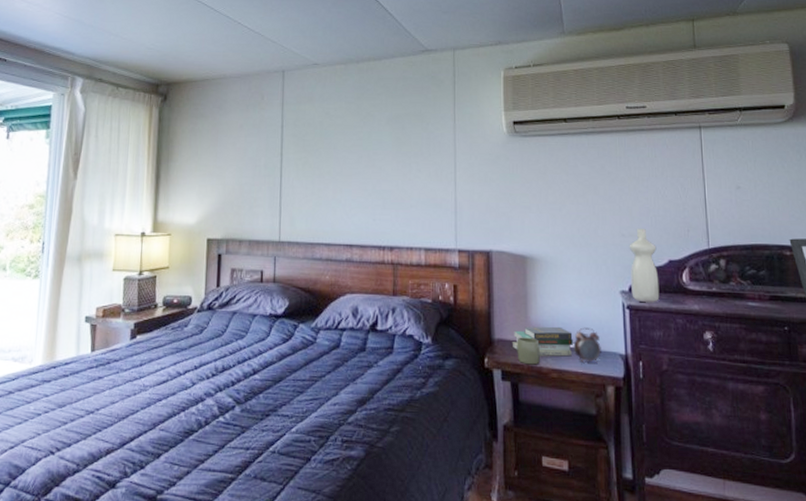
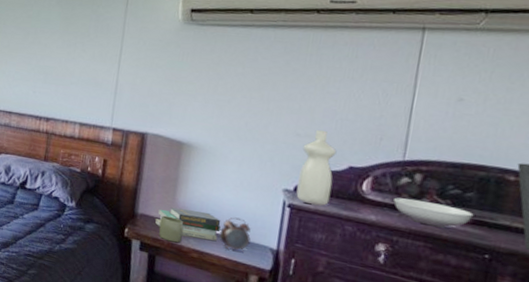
bowl: none [708,283,769,308] -> present [392,197,474,228]

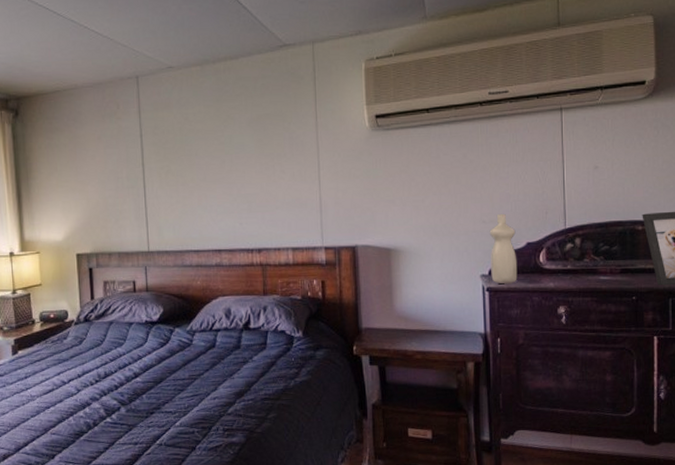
books: present [154,207,221,242] -> none [378,312,436,341]
mug: present [158,215,184,243] -> none [383,324,405,349]
alarm clock: present [219,217,251,252] -> none [436,311,462,343]
bowl: present [392,197,474,228] -> none [563,261,620,282]

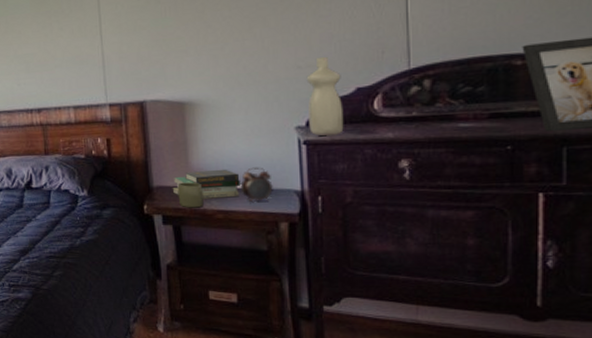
books: none [378,312,436,341] -> present [172,169,240,200]
mug: none [383,324,405,349] -> present [177,182,204,208]
alarm clock: none [436,311,462,343] -> present [240,167,273,202]

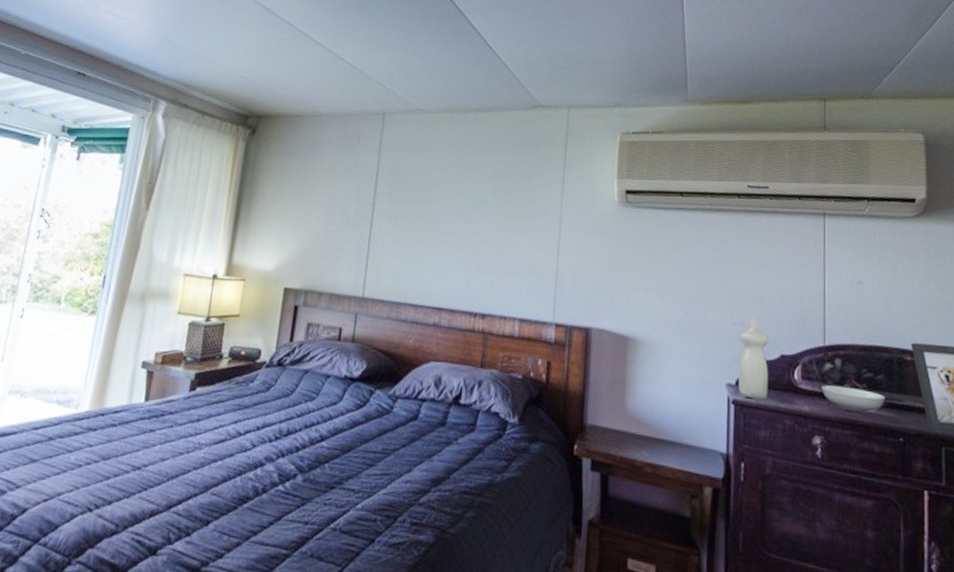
books: present [172,169,240,200] -> none [604,414,672,451]
mug: present [177,182,204,208] -> none [609,424,635,457]
alarm clock: present [240,167,273,202] -> none [671,420,701,460]
bowl: none [406,105,489,130] -> present [820,385,886,414]

